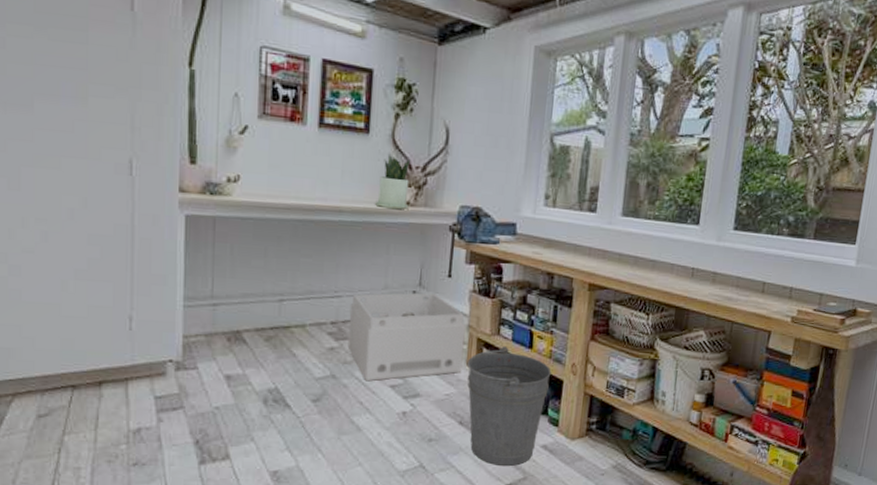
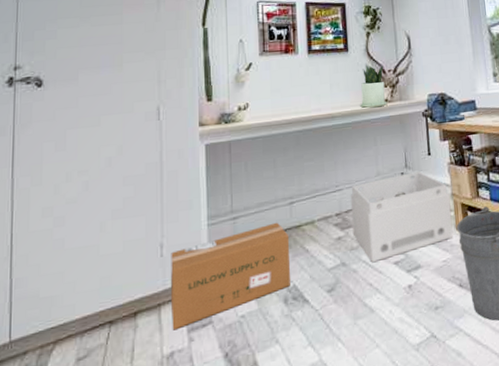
box: none [138,318,276,408] -> present [170,222,290,331]

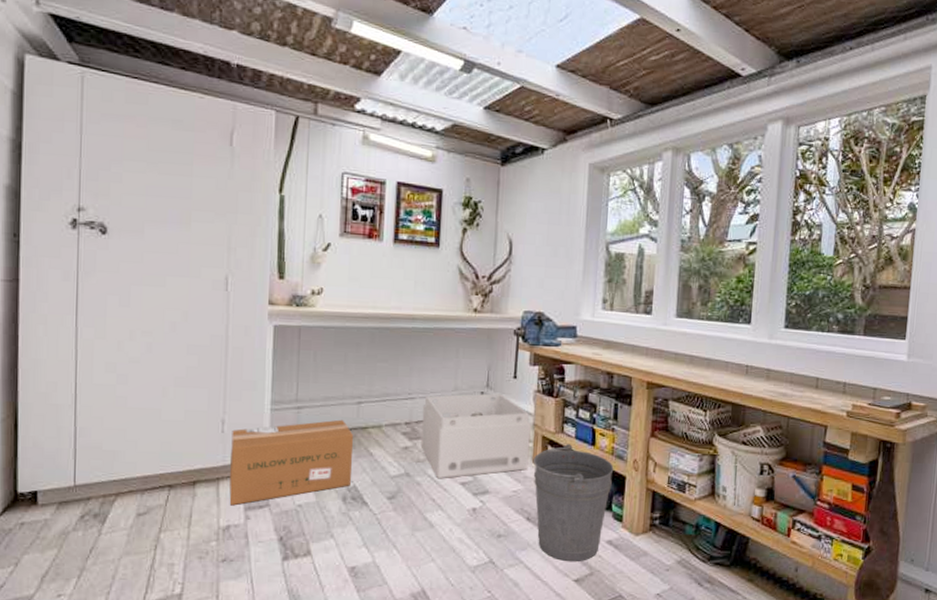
planter: present [359,65,388,108] -> none [444,266,478,317]

